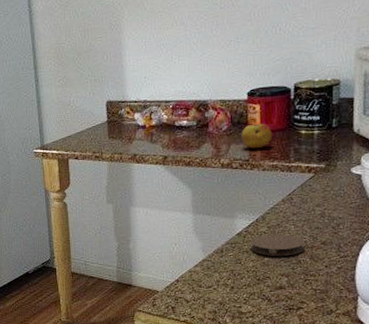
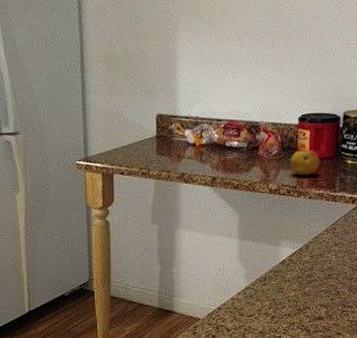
coaster: present [251,234,305,257] -> none [293,264,344,287]

